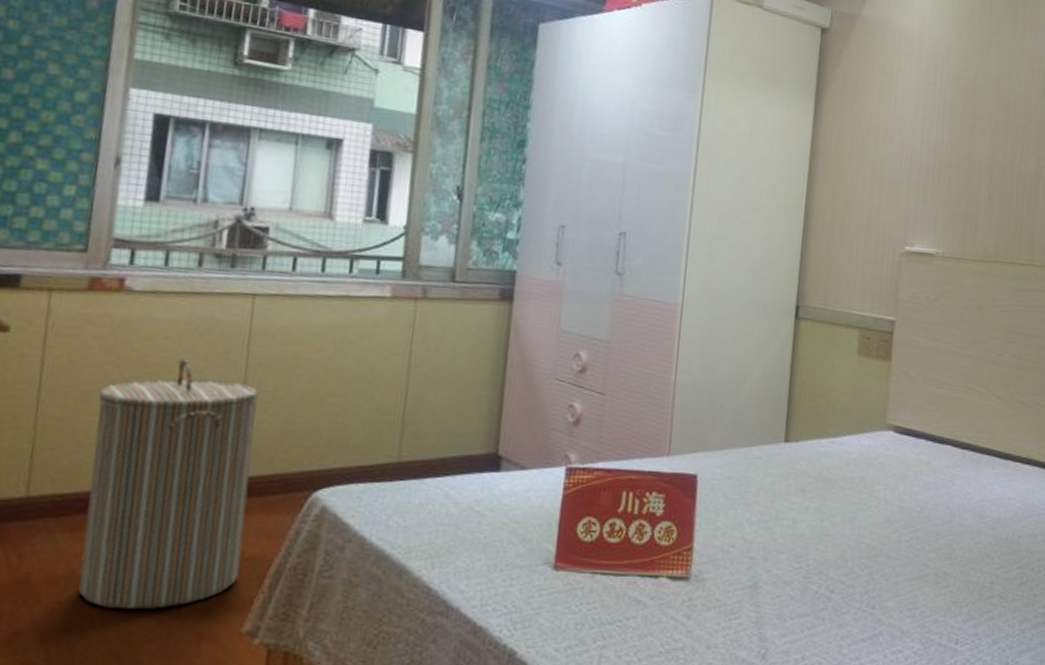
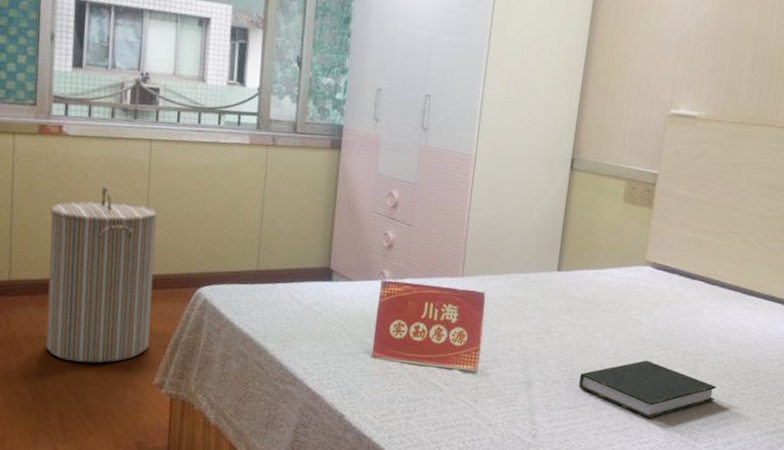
book: none [816,546,976,621] -> present [579,360,717,419]

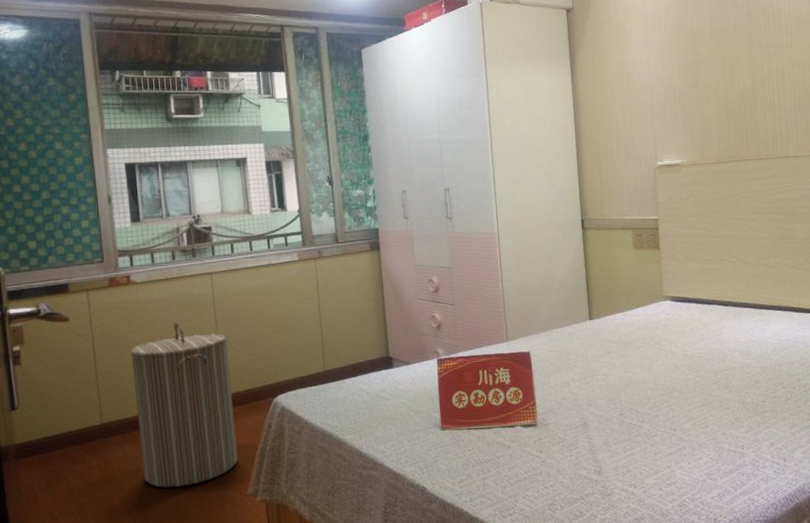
book: present [579,360,717,419] -> none [629,384,750,437]

